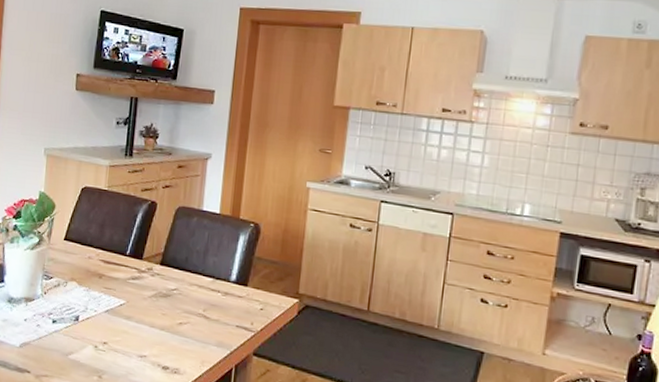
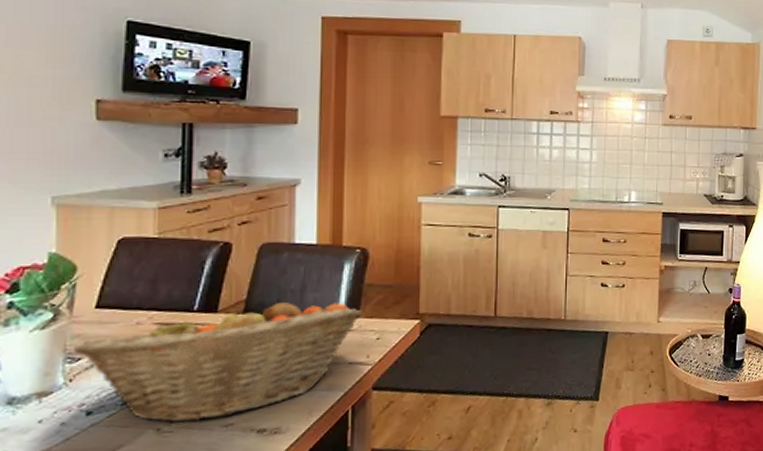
fruit basket: none [49,253,251,350] -> present [74,301,362,423]

